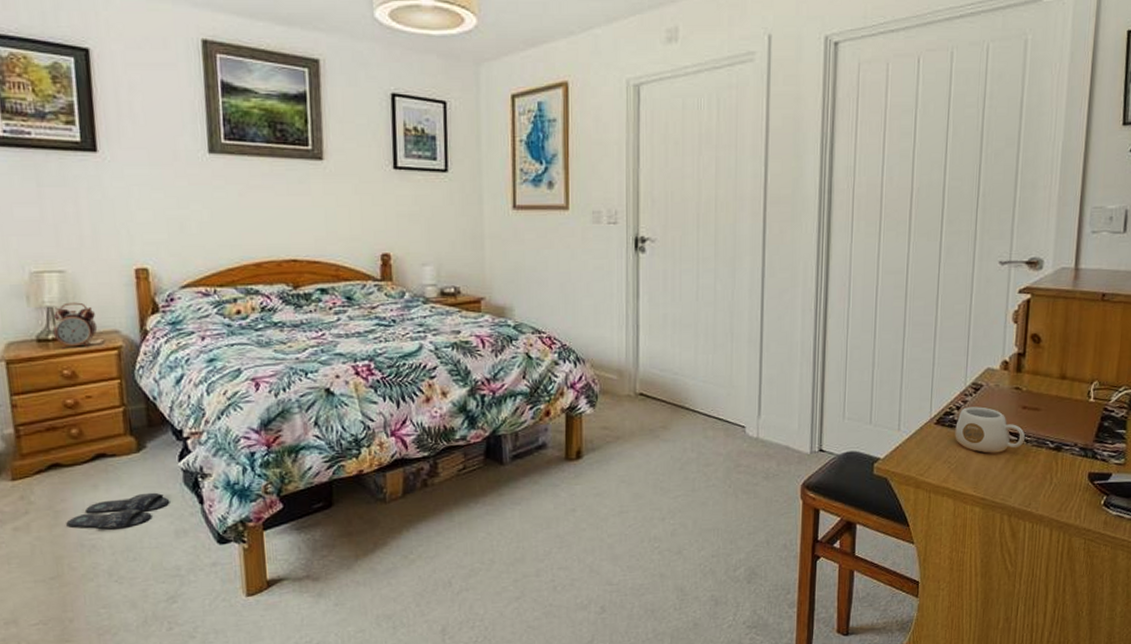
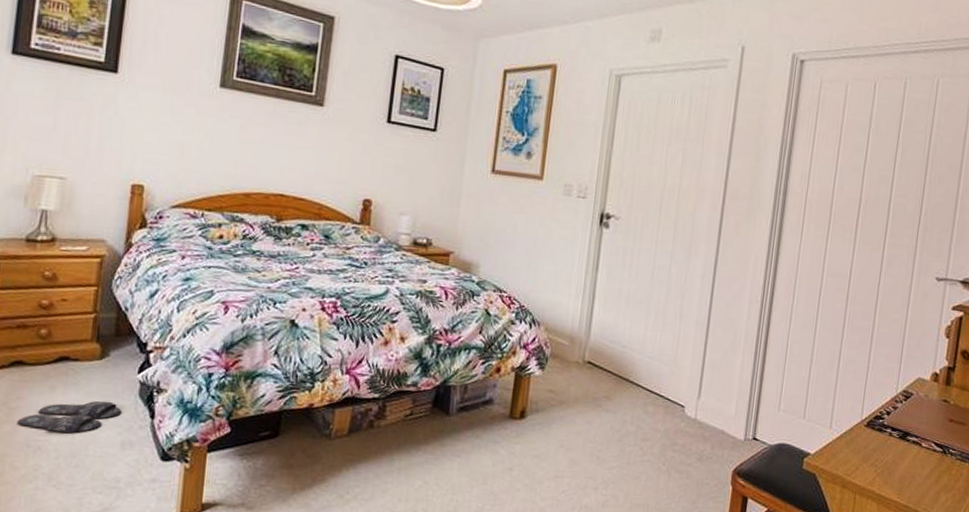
alarm clock: present [52,302,98,349] -> none [42,208,86,253]
mug: present [955,406,1025,454] -> none [883,413,950,462]

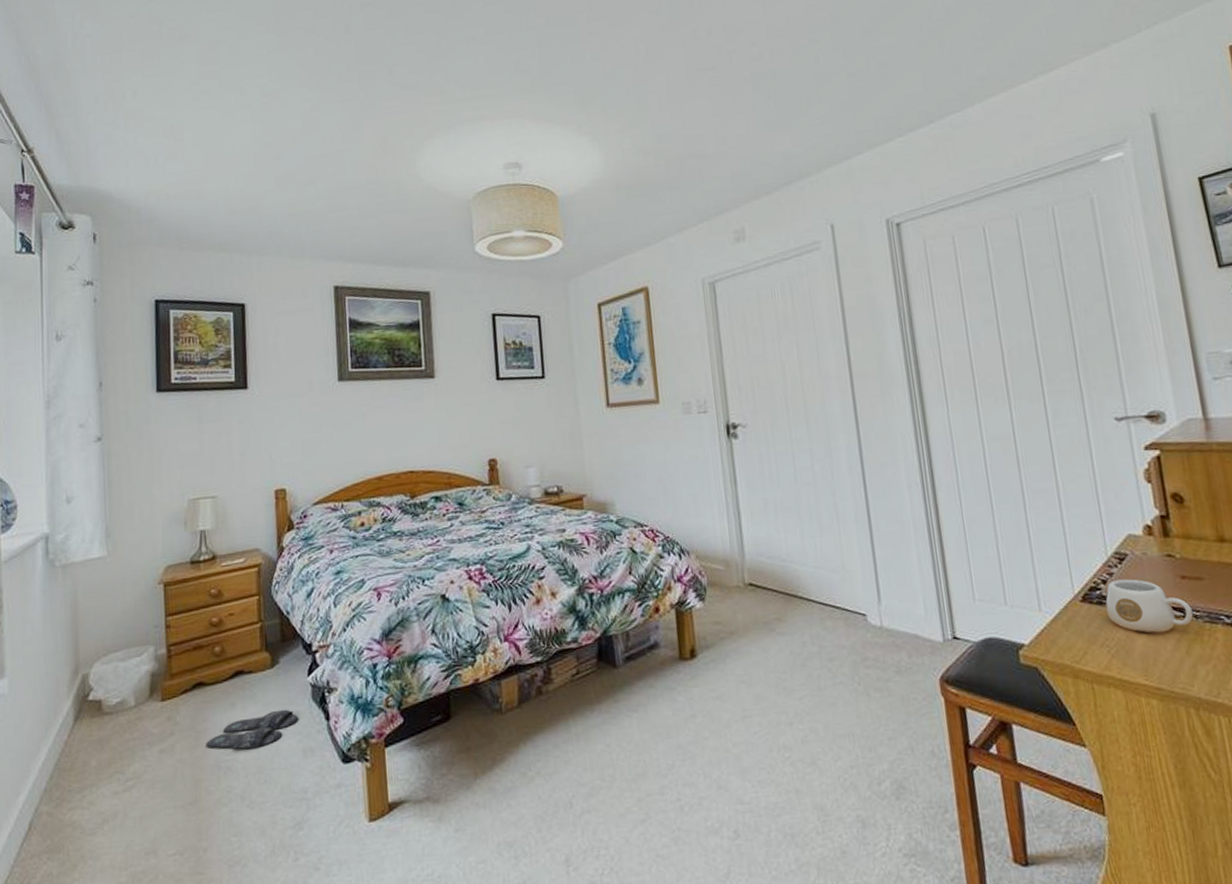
mug: none [883,413,950,462] -> present [1105,579,1193,634]

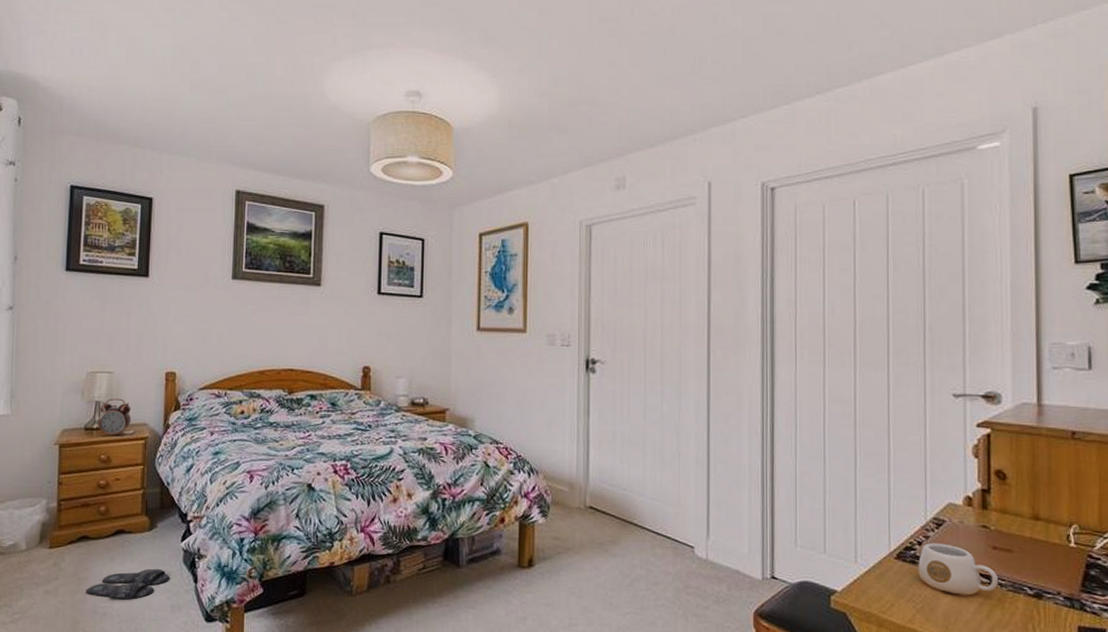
alarm clock: none [204,524,242,569] -> present [97,398,132,437]

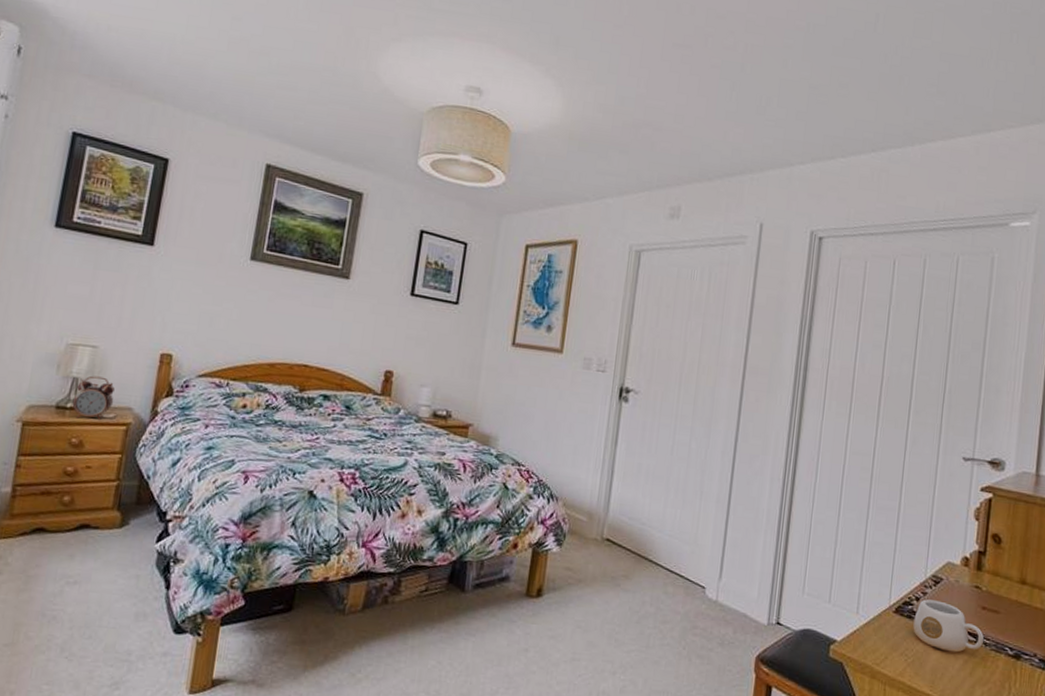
slippers: present [86,568,169,600] -> none [34,570,137,604]

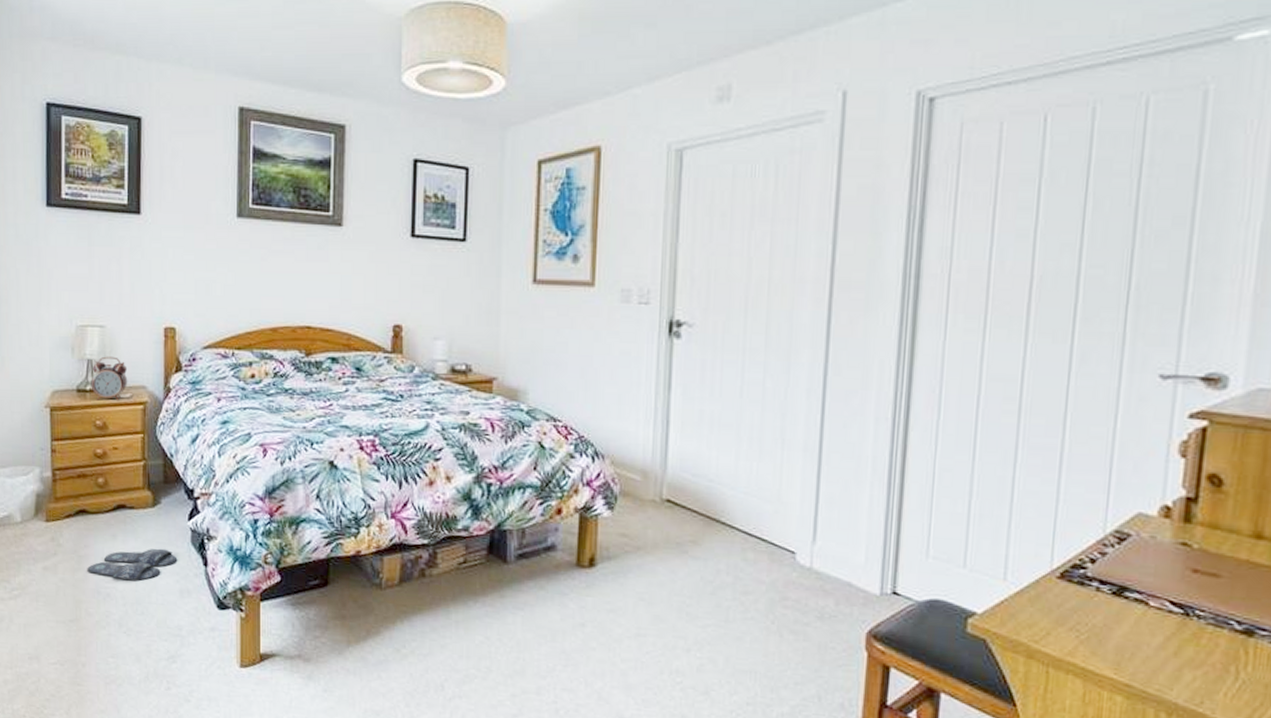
slippers: none [34,570,137,604] -> present [87,548,176,581]
mug: present [913,599,984,653] -> none [1087,561,1196,627]

